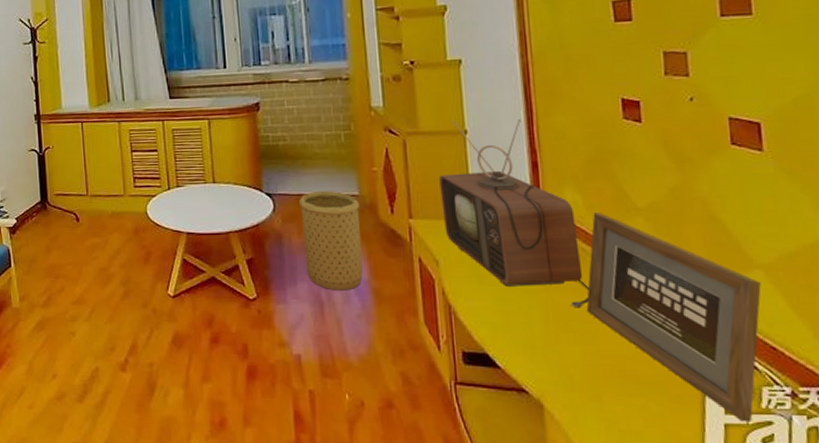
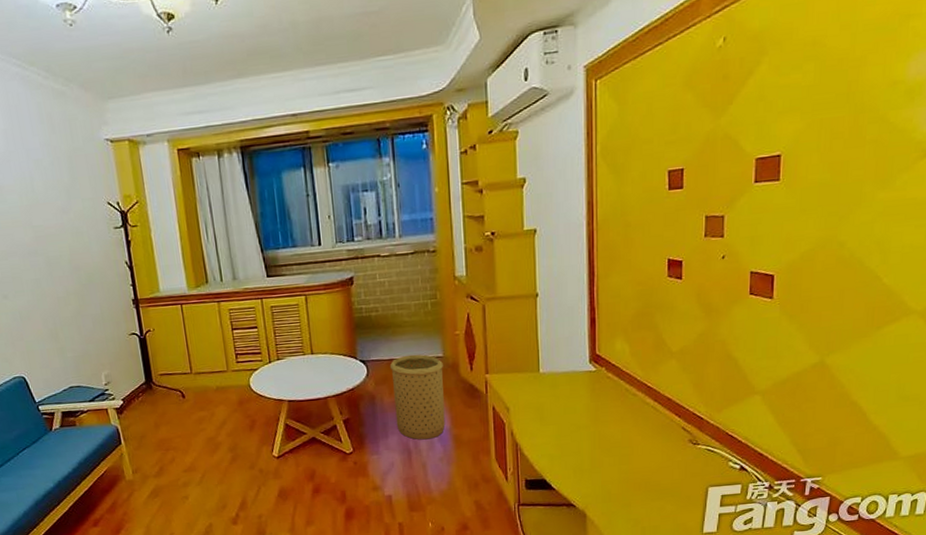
television: present [439,120,589,308] -> none [513,282,629,437]
picture frame: present [586,213,761,422] -> none [625,358,758,511]

